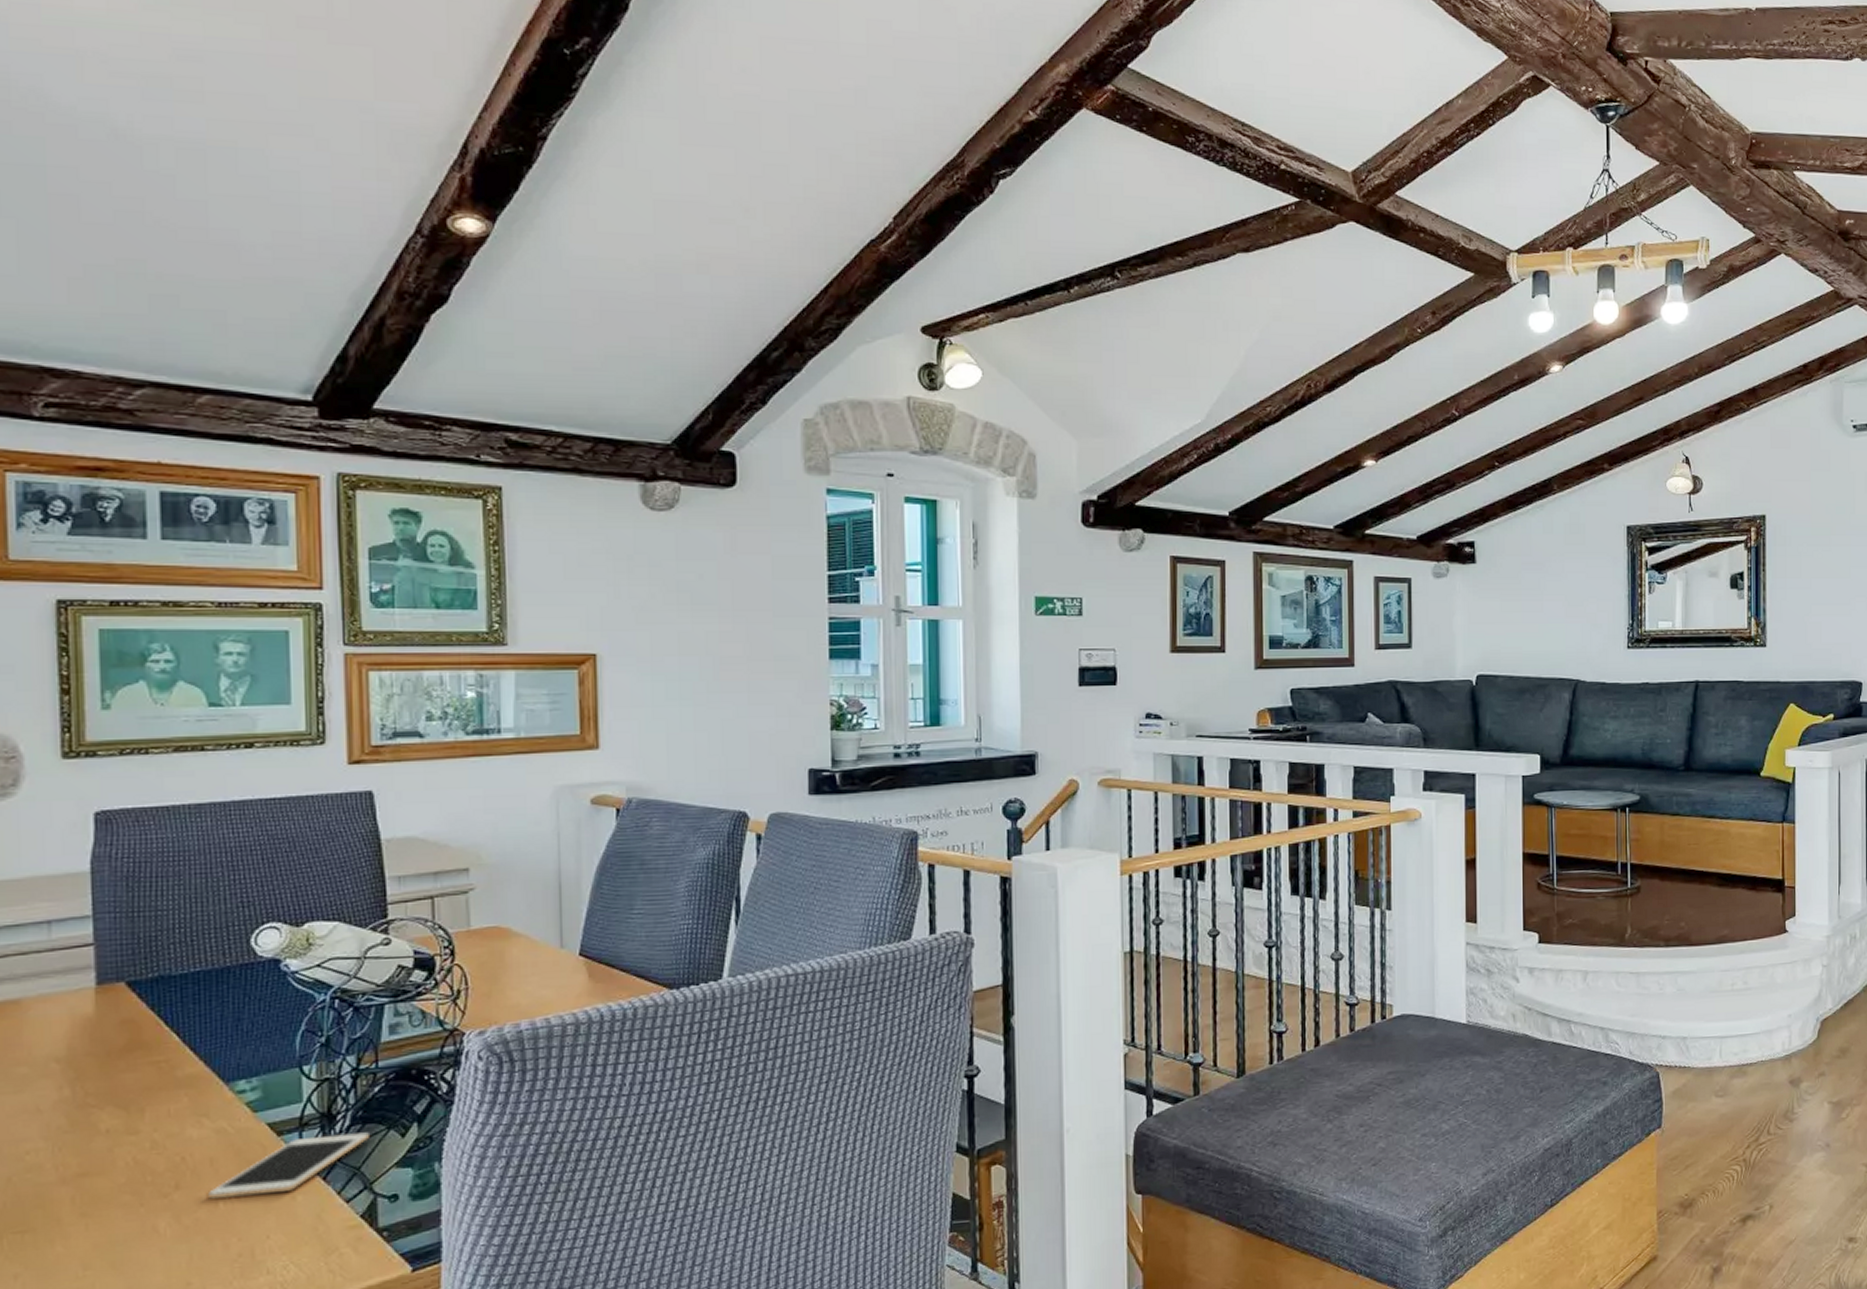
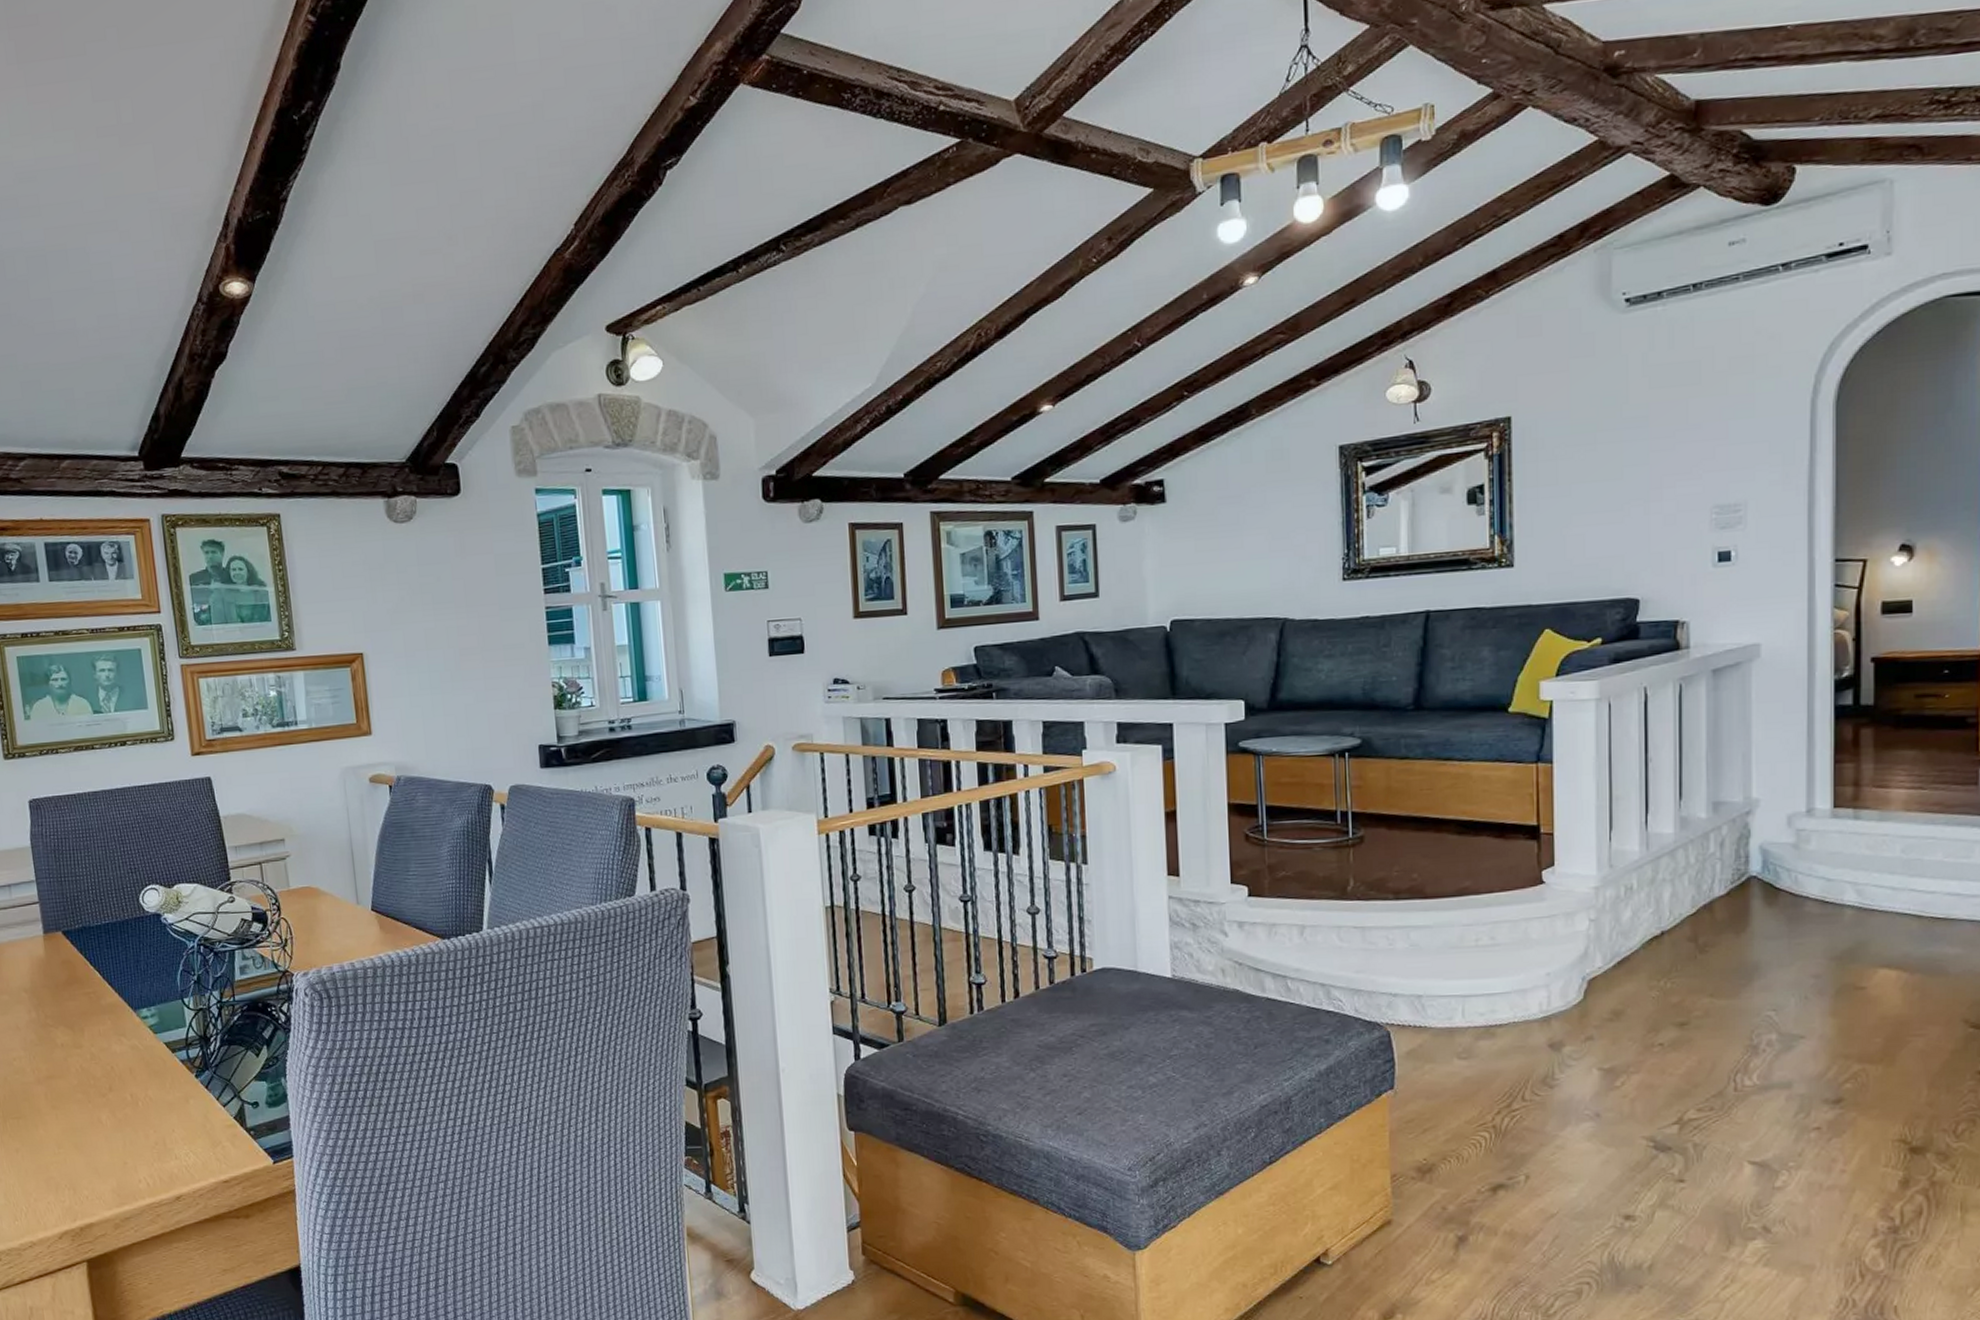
cell phone: present [209,1132,369,1199] -> none [131,1052,234,1100]

